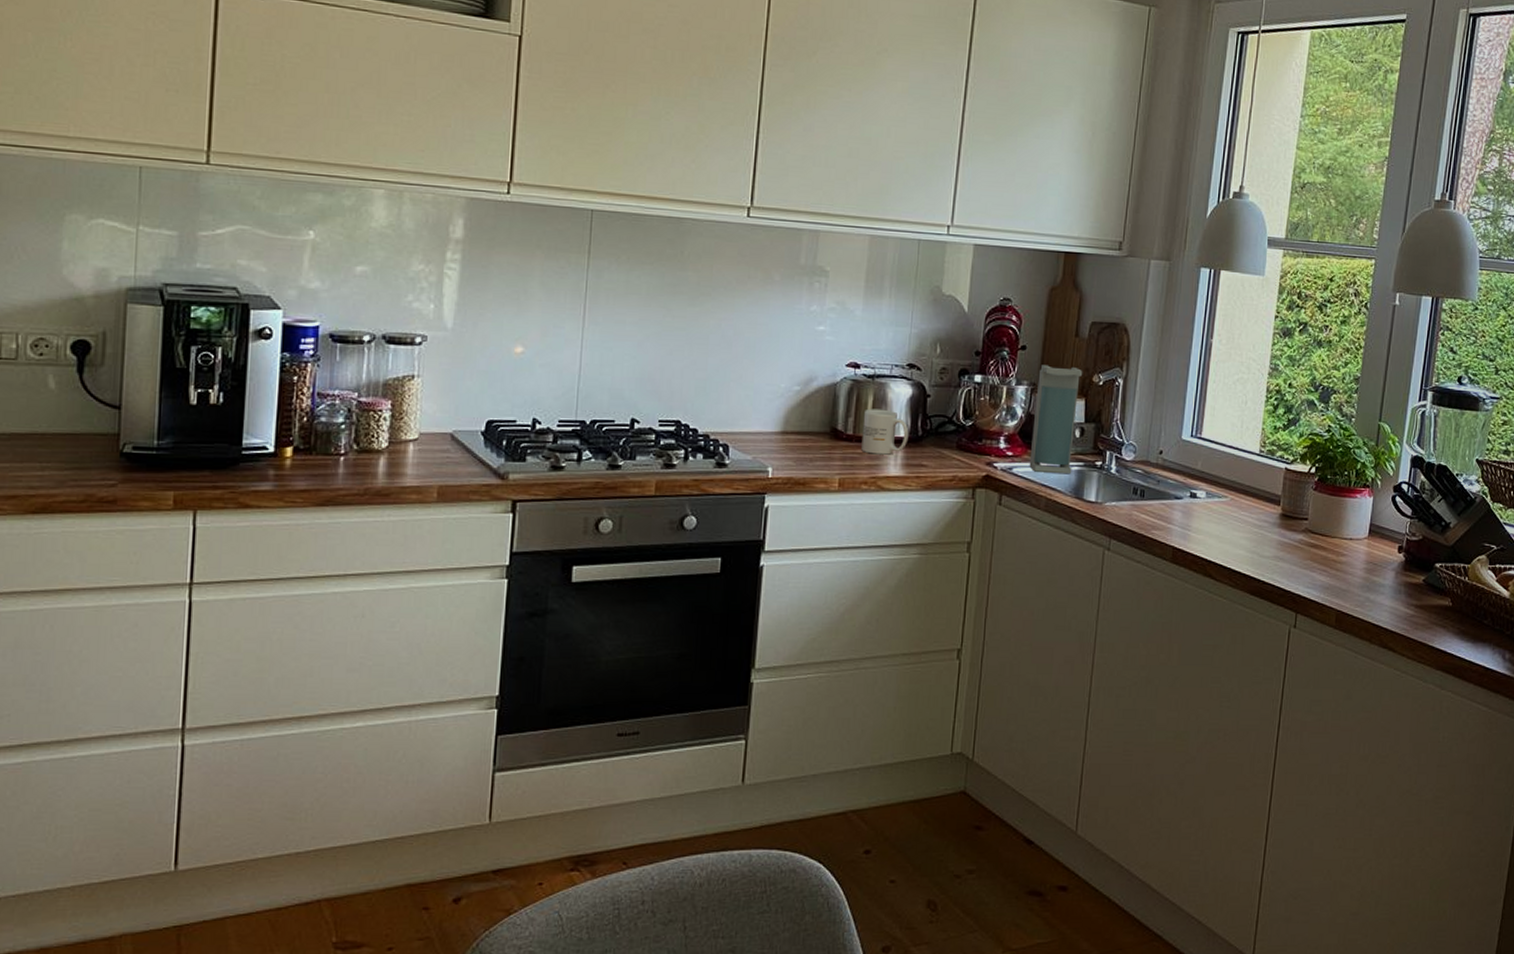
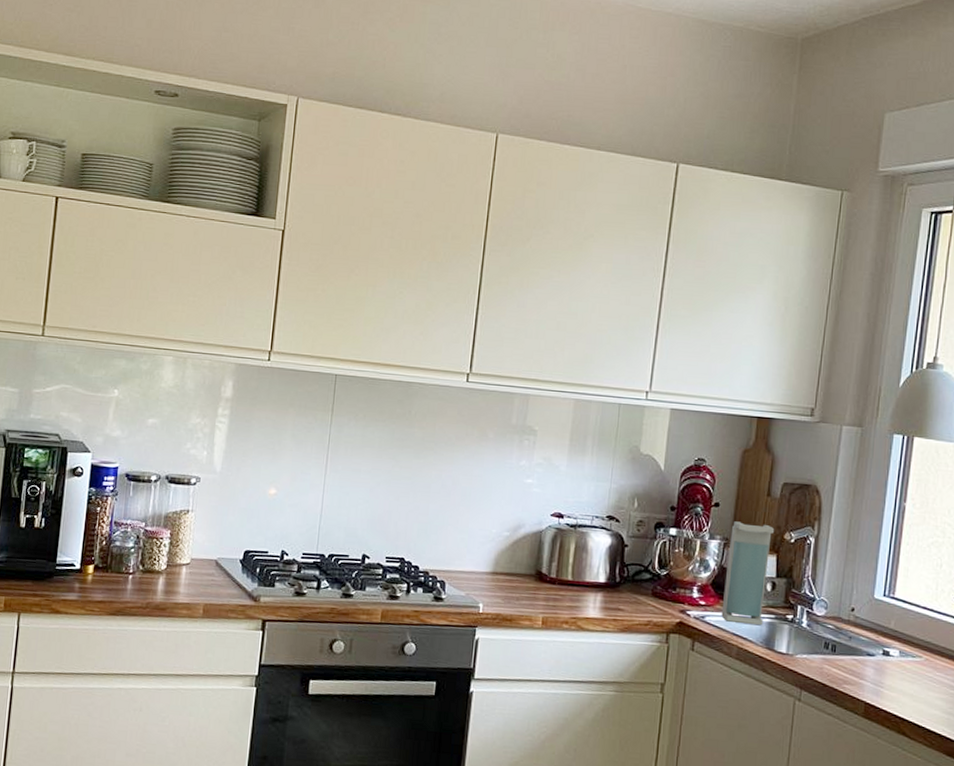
mug: present [861,408,909,455] -> none [563,555,608,598]

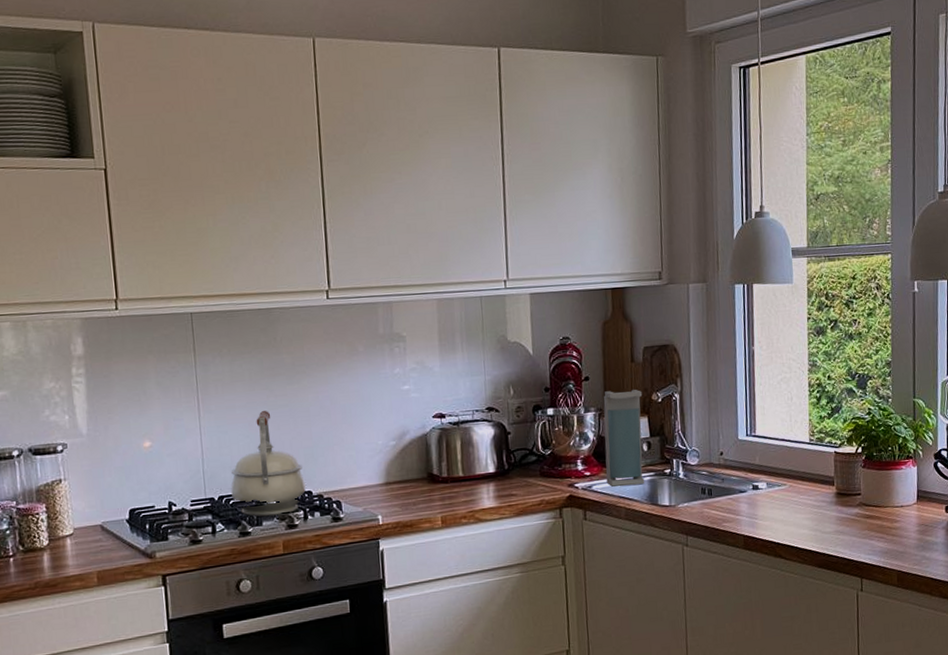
kettle: none [341,479,414,585] -> present [230,411,306,517]

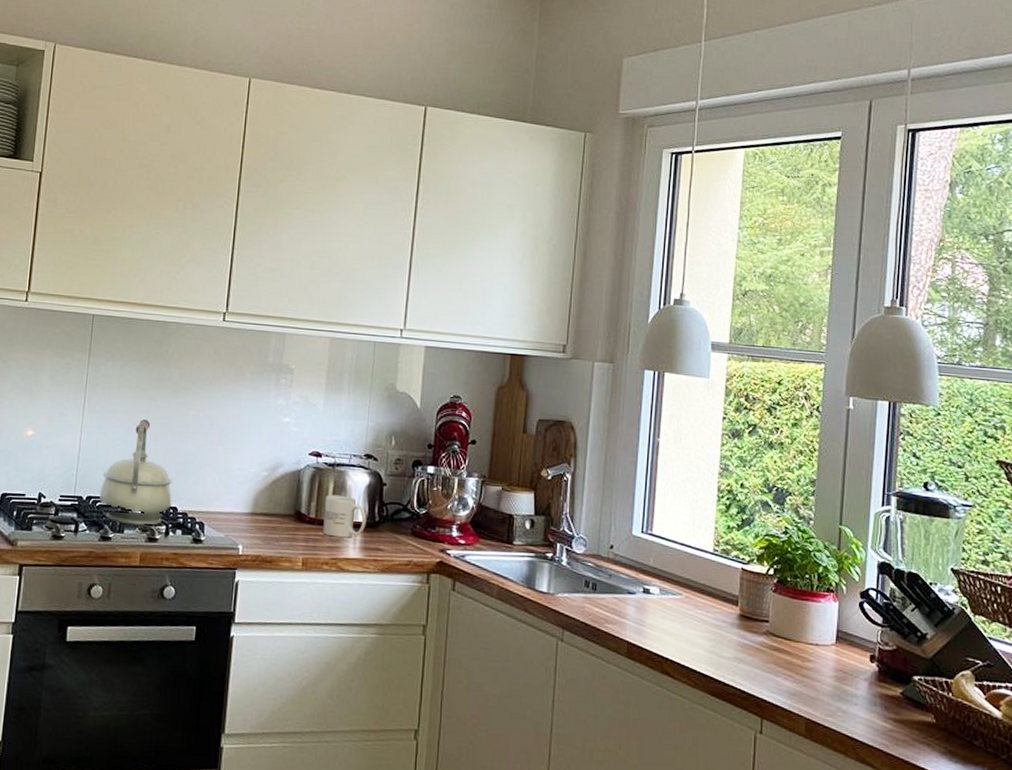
mug: none [454,450,497,492] -> present [323,494,367,538]
soap dispenser: present [603,390,645,487] -> none [481,458,532,565]

